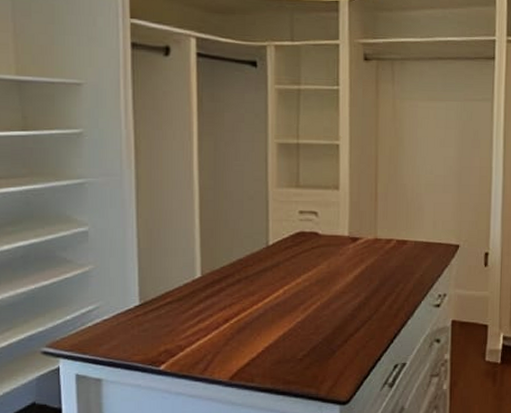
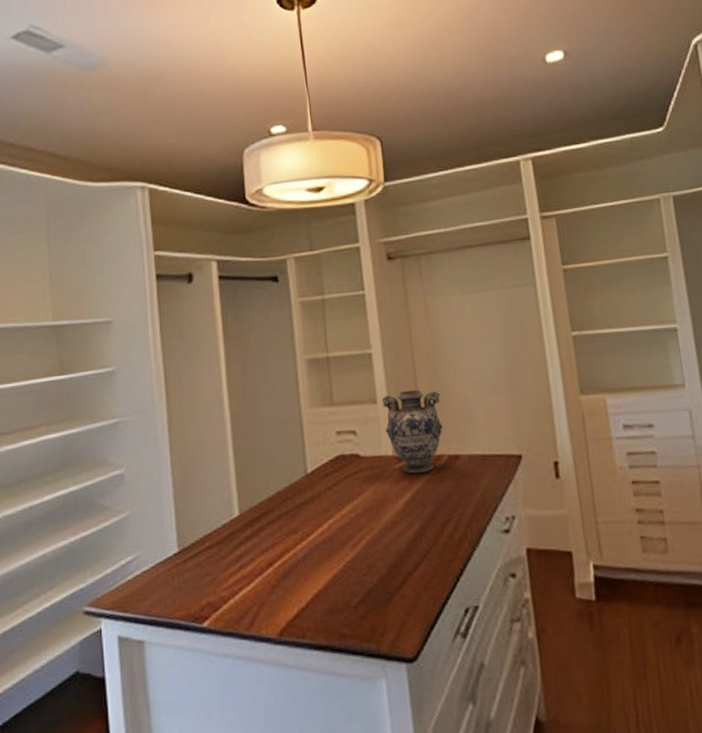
decorative vase: none [344,182,396,253] -> present [381,390,443,474]

